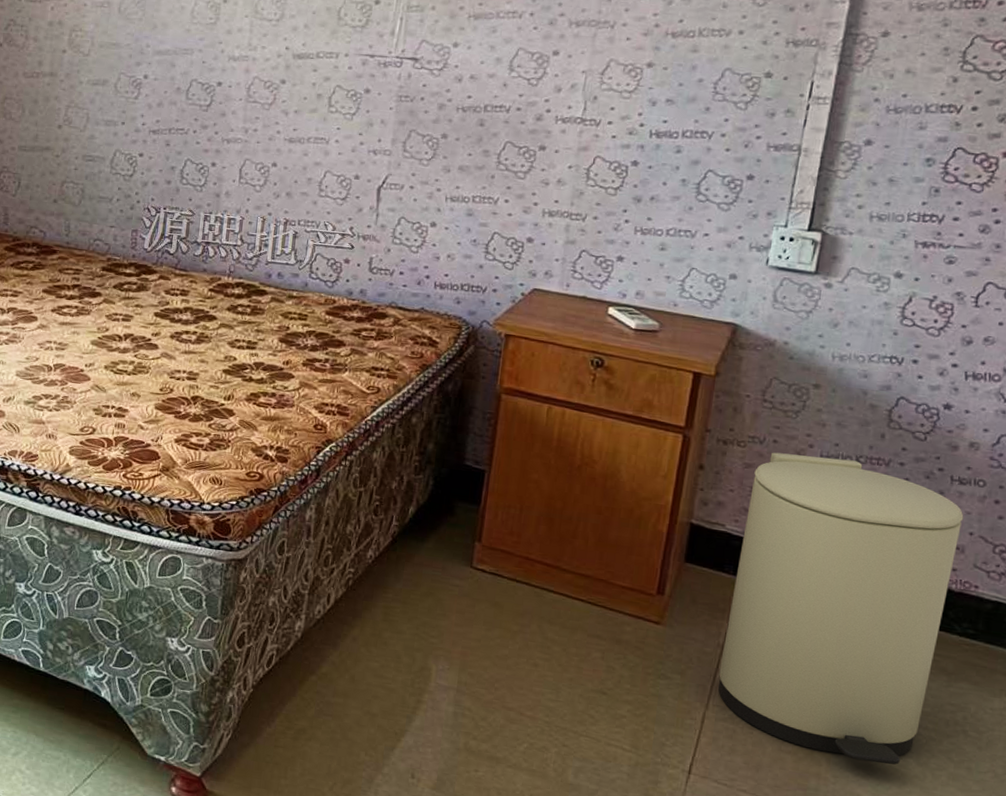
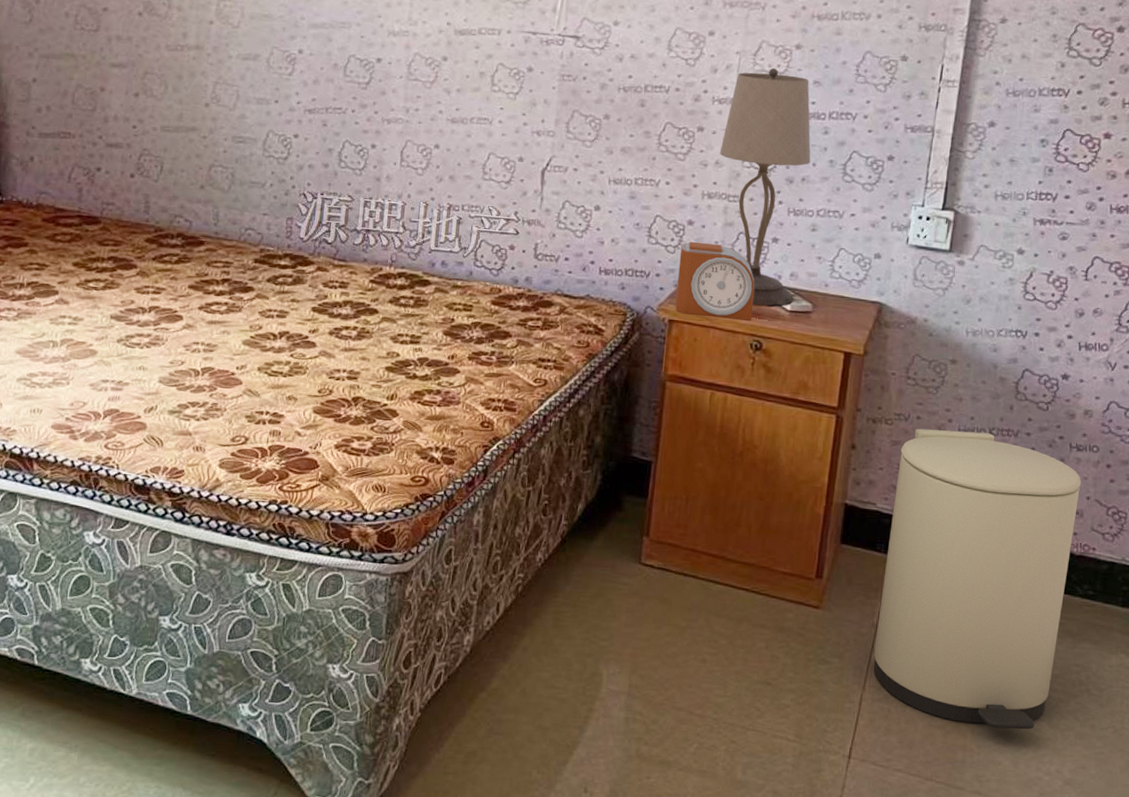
alarm clock: none [512,258,598,339] -> present [675,241,755,322]
table lamp: none [562,86,661,324] -> present [719,67,811,306]

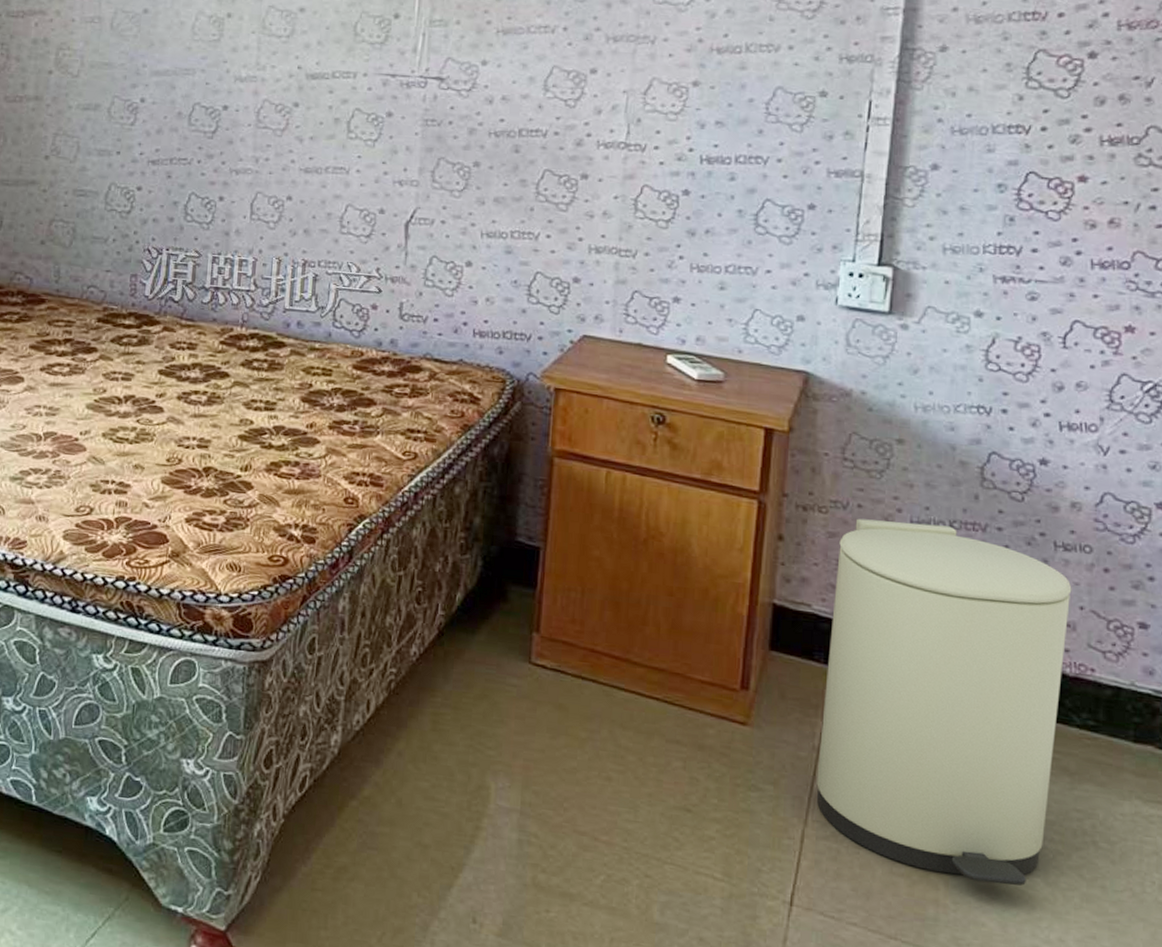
alarm clock: present [675,241,755,322] -> none [561,300,655,392]
table lamp: present [719,67,811,306] -> none [607,107,716,375]

